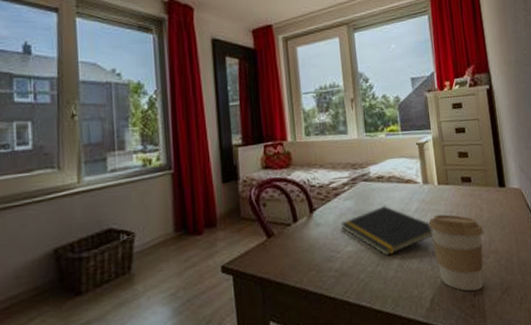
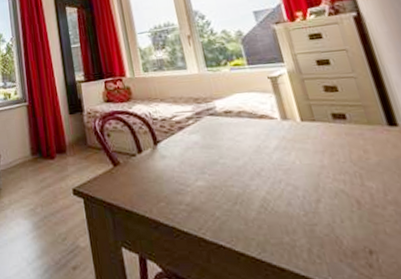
notepad: present [340,205,433,256] -> none [187,140,302,195]
coffee cup: present [428,214,484,292] -> none [294,154,383,247]

